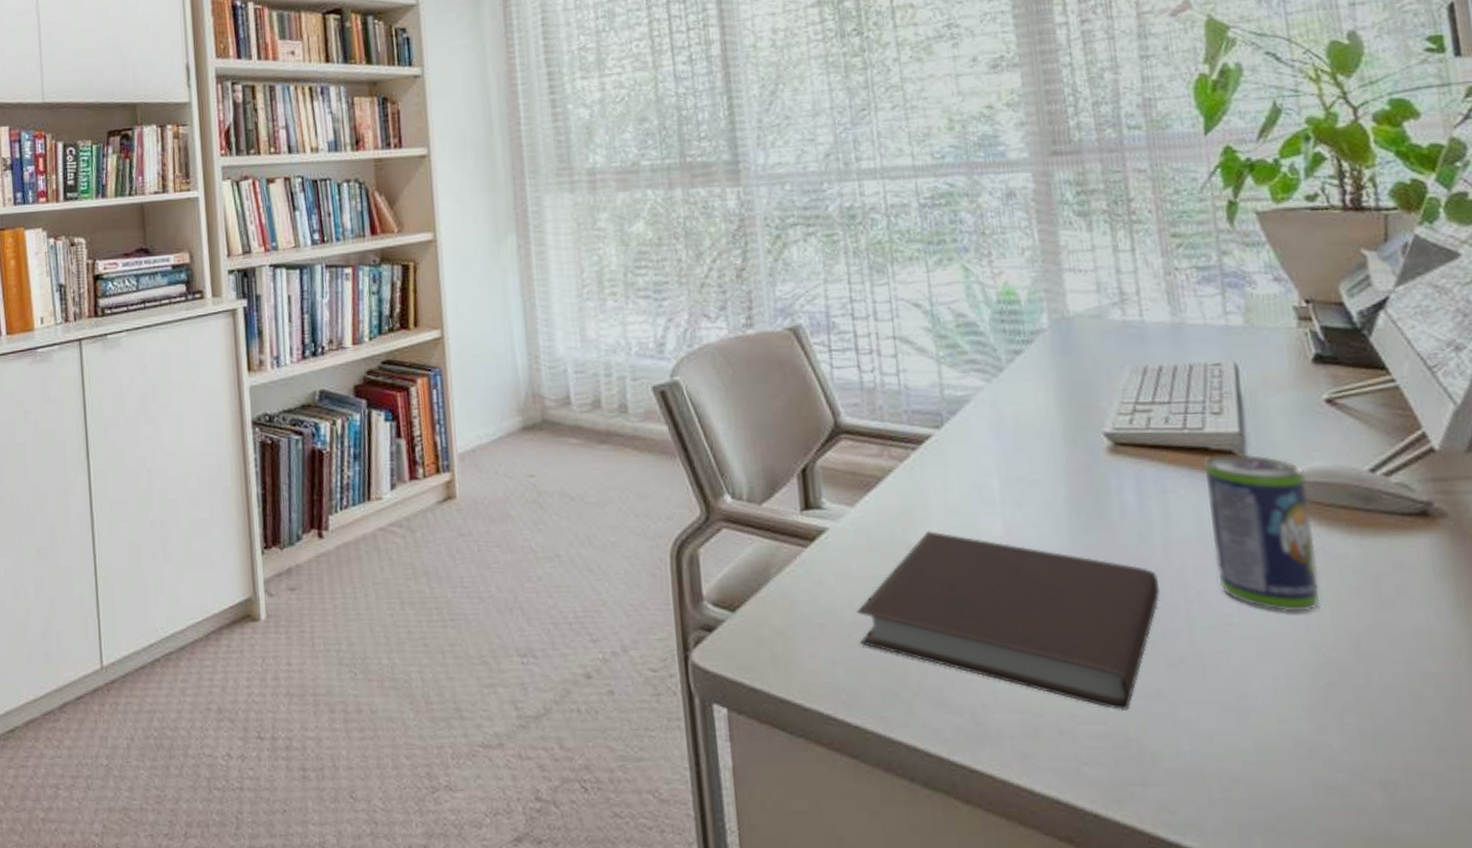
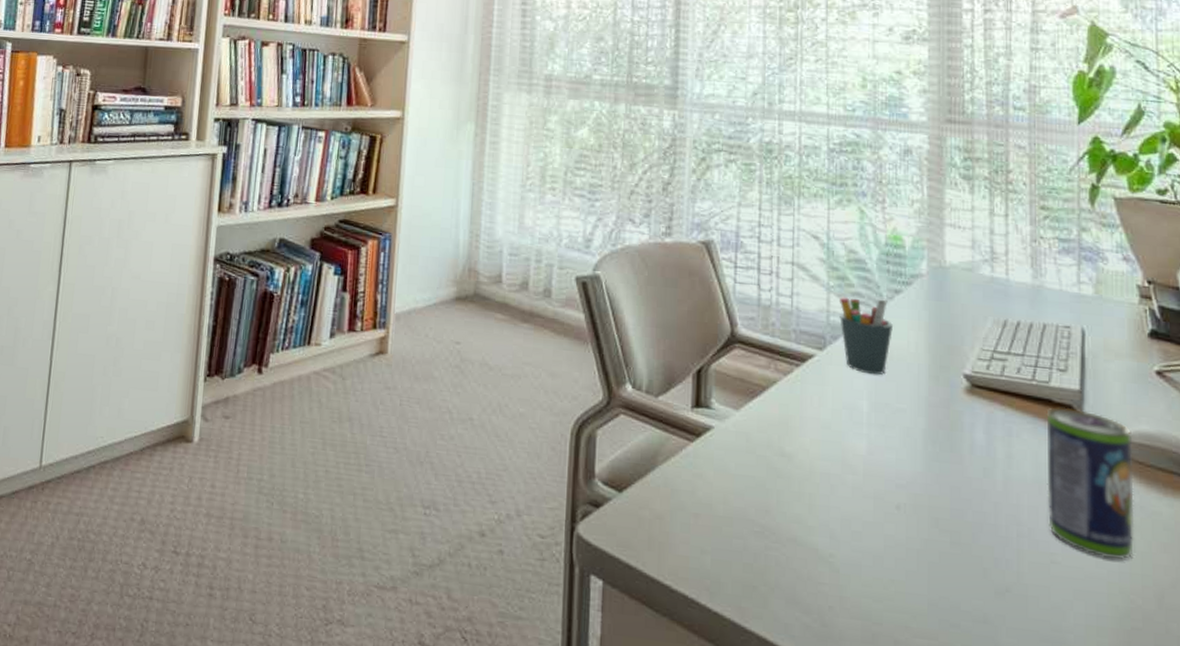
notebook: present [857,531,1160,710] -> none [729,441,995,629]
pen holder: none [951,363,1017,448] -> present [839,296,893,375]

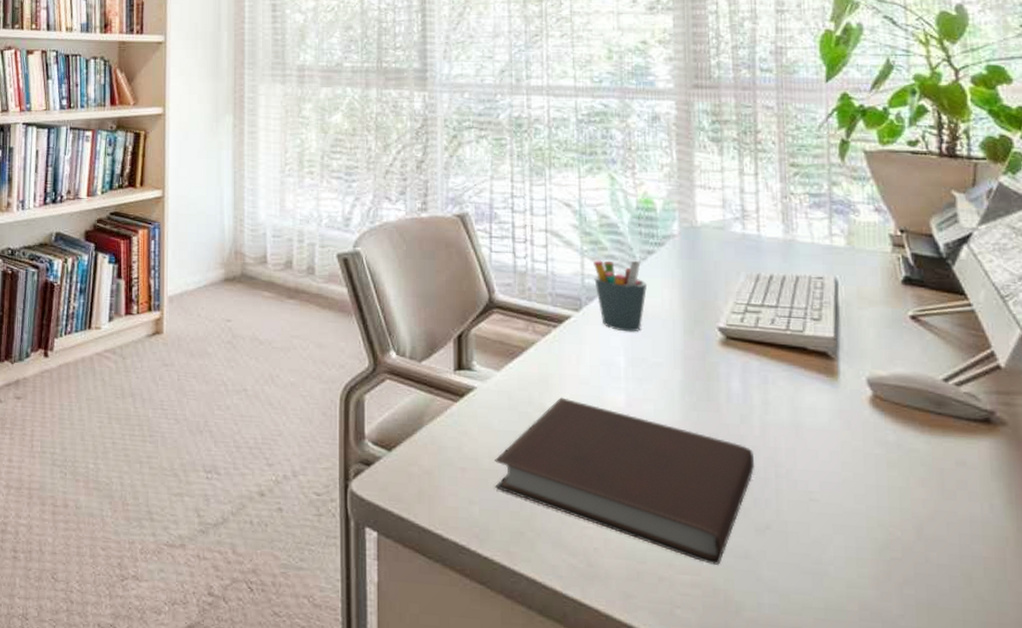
notebook: none [729,441,995,629] -> present [495,397,754,565]
beverage can: present [1046,407,1134,560] -> none [801,354,892,496]

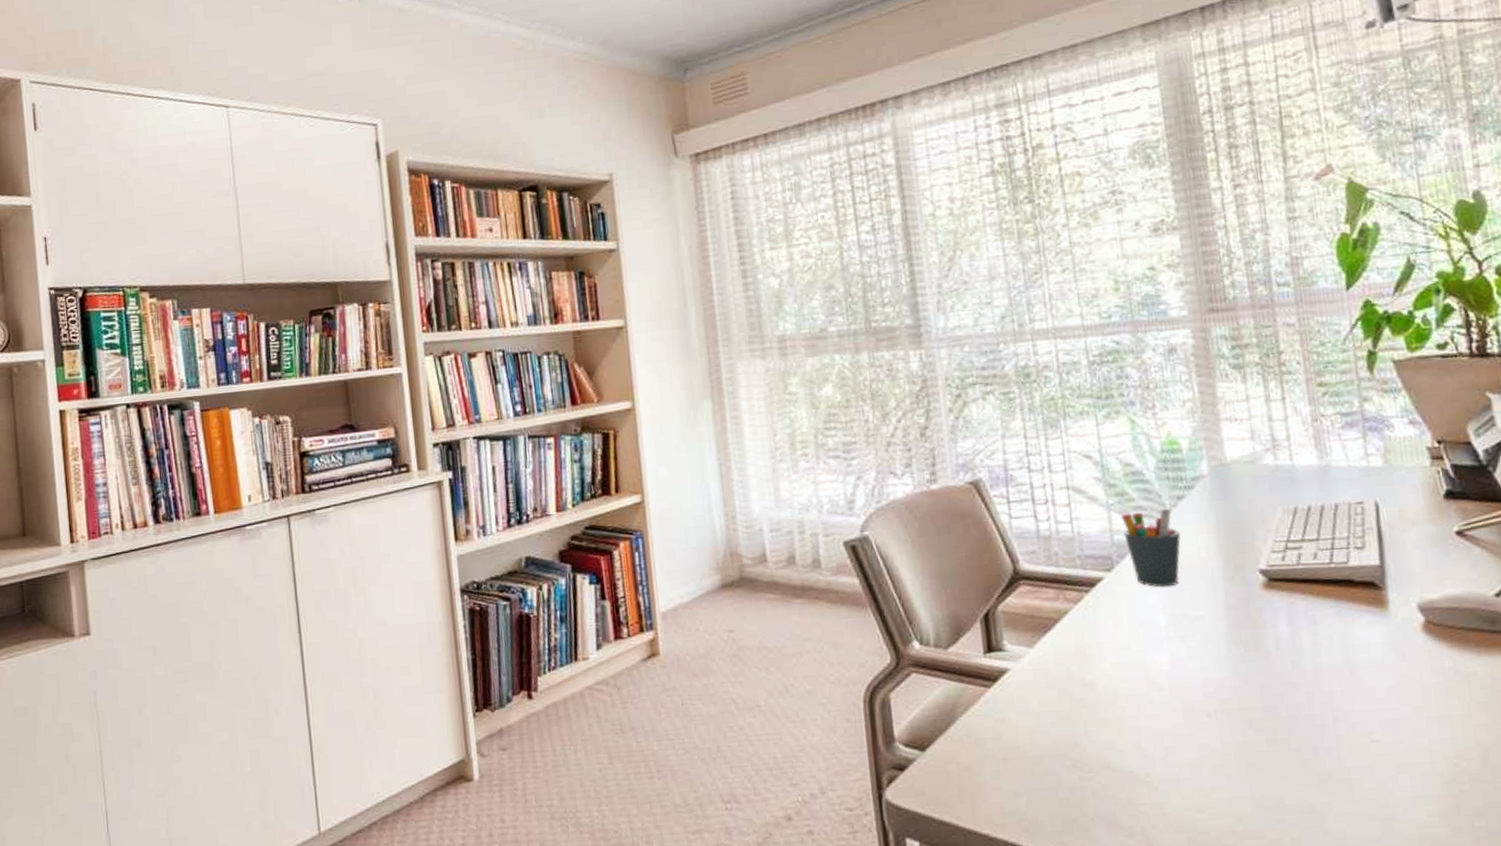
notebook: present [495,397,754,565] -> none [1037,667,1311,825]

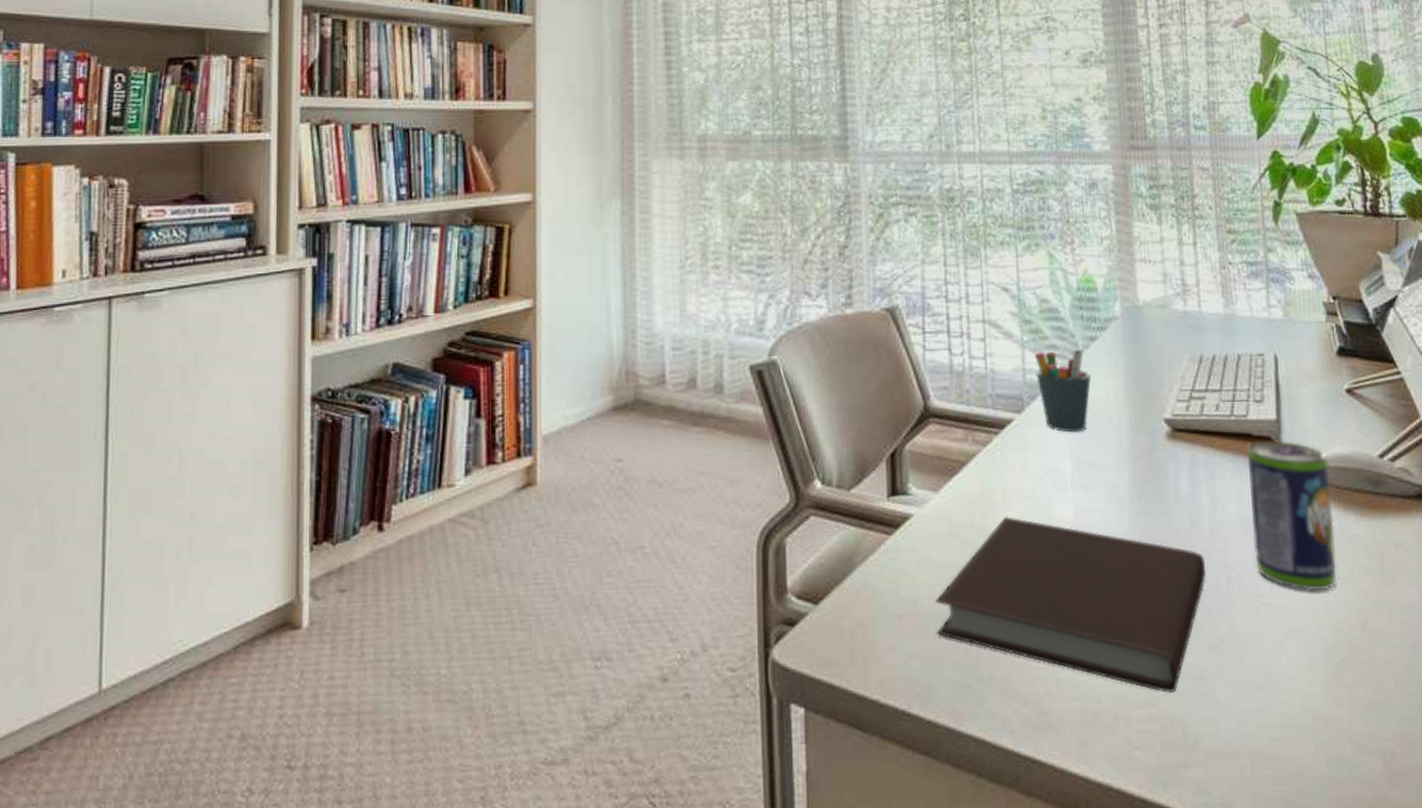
notebook: none [1037,667,1311,825] -> present [936,516,1206,693]
beverage can: none [1348,584,1453,728] -> present [1246,439,1337,592]

